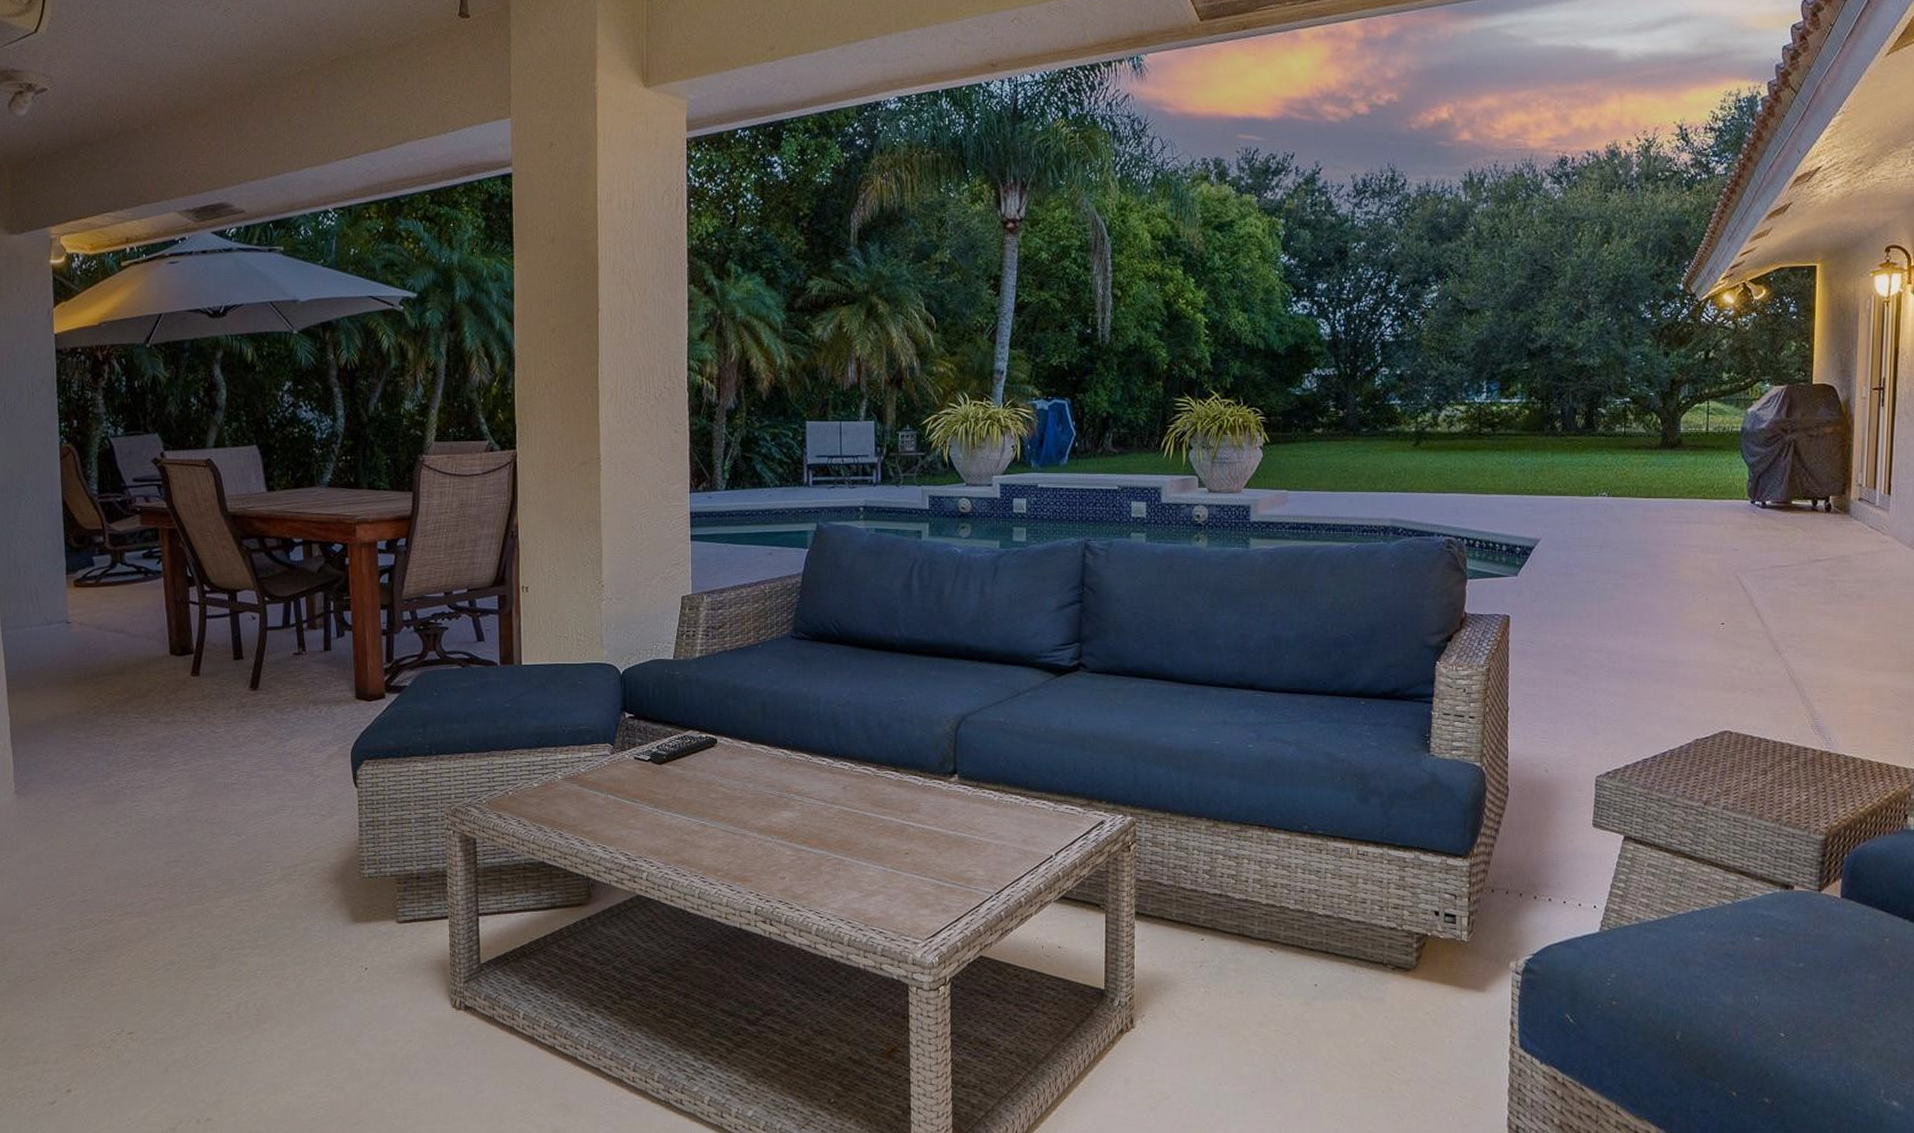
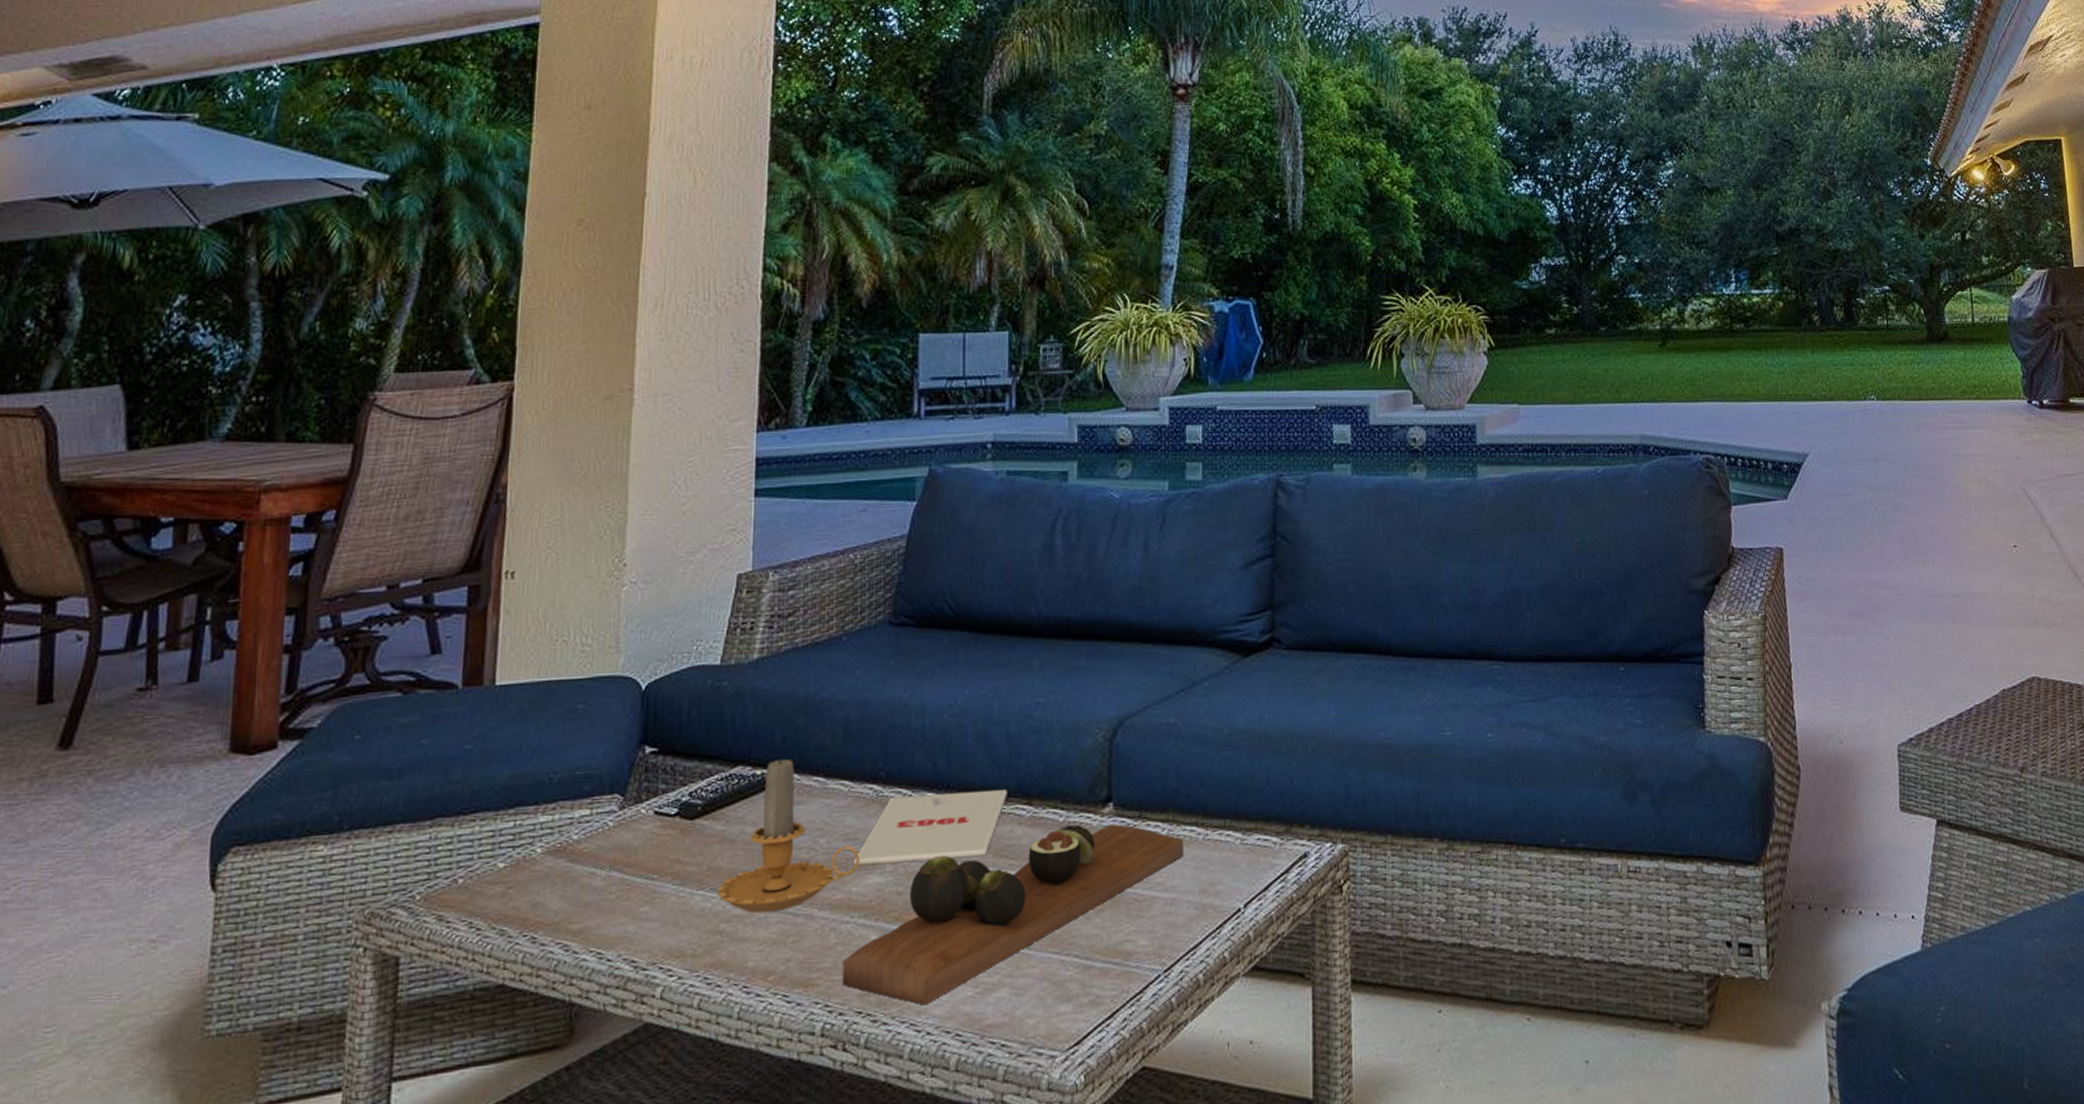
candle: none [680,724,777,830] -> present [718,753,860,913]
decorative tray: none [767,788,1010,901] -> present [842,823,1183,1006]
magazine: none [772,760,880,805] -> present [853,789,1007,867]

